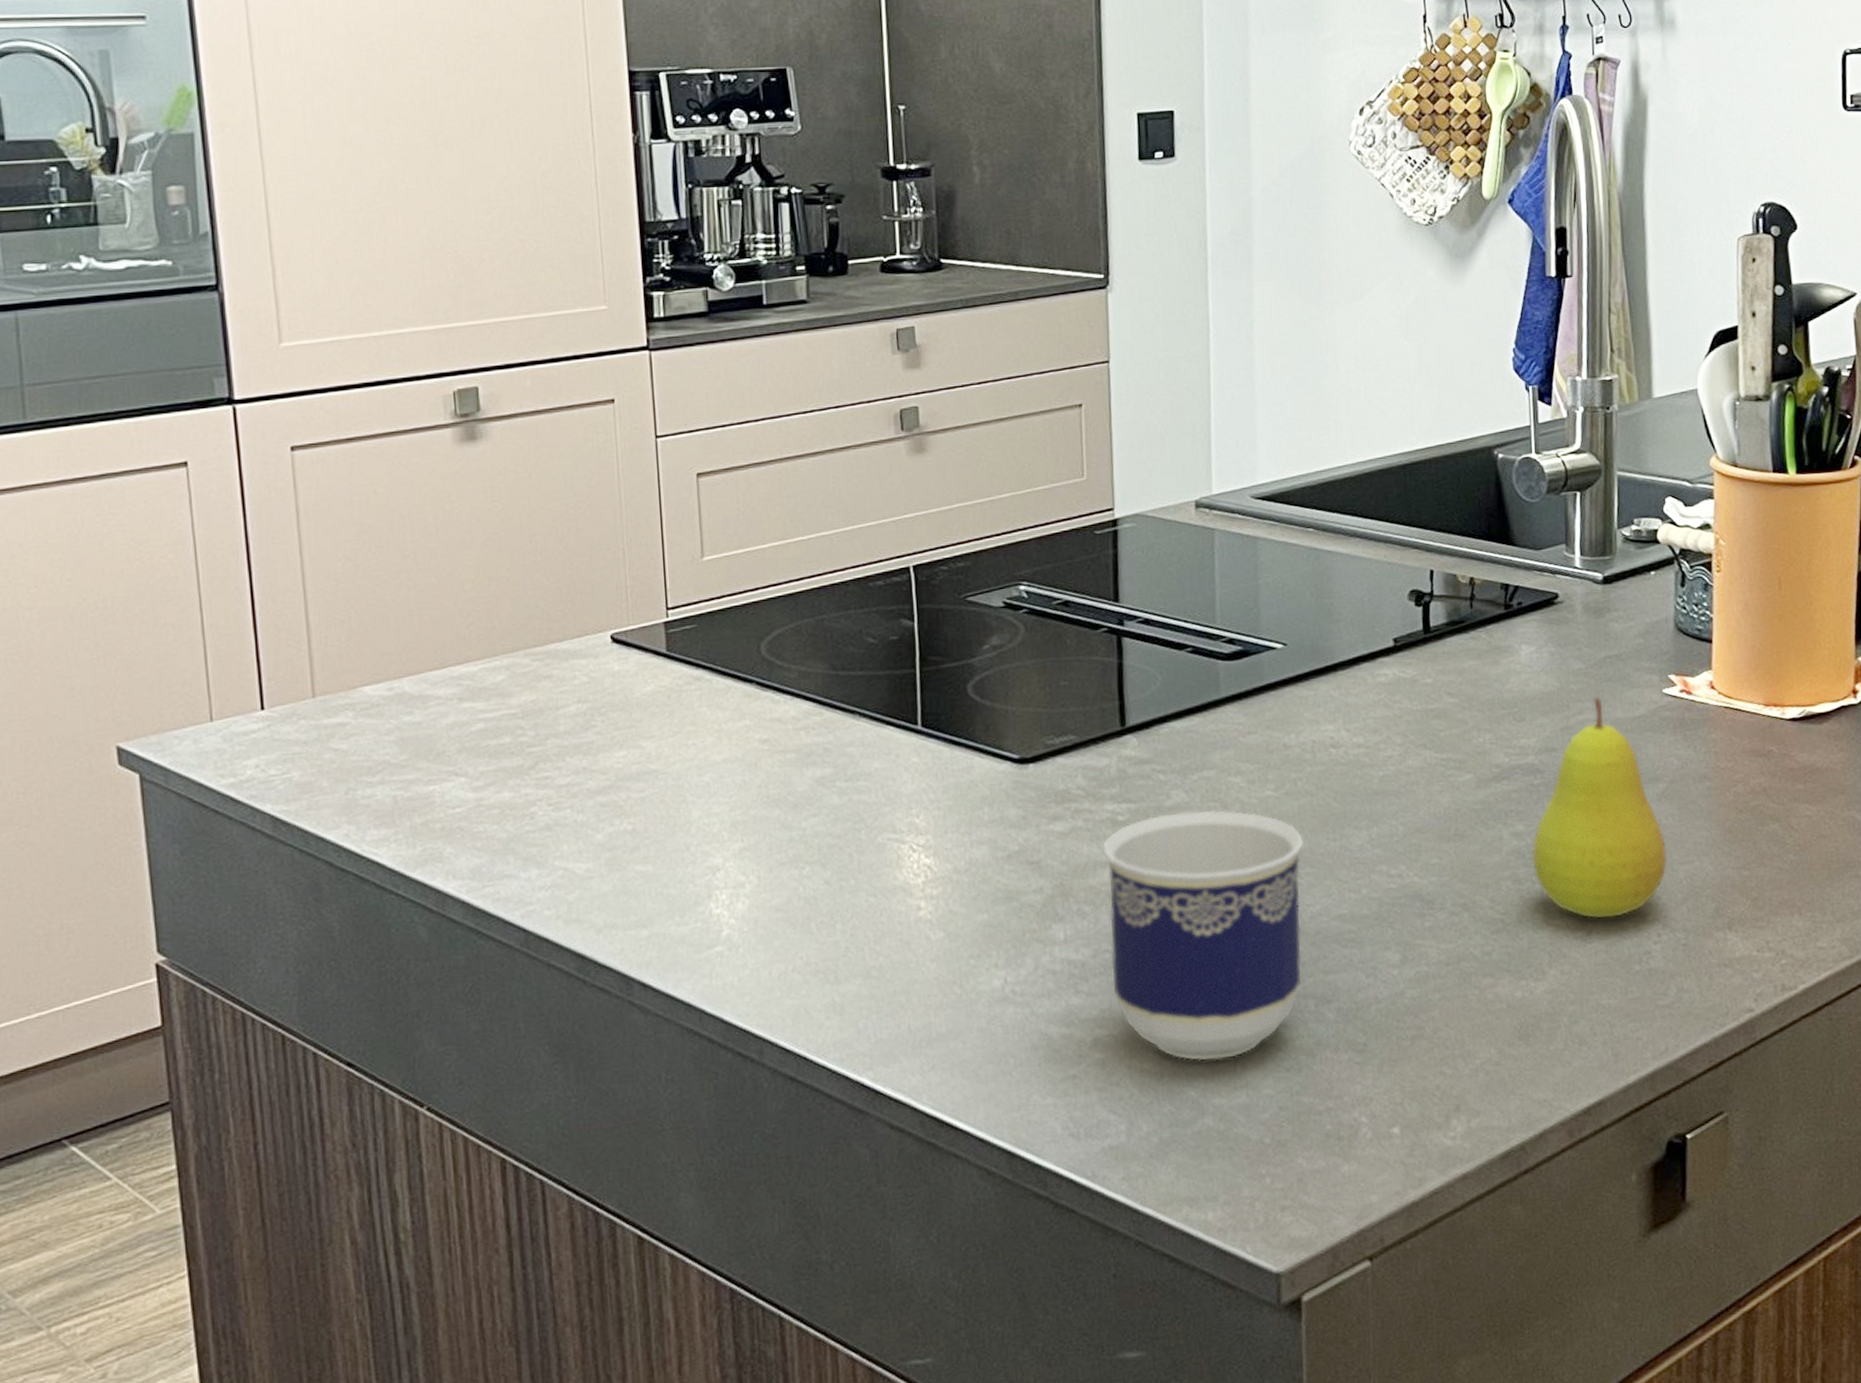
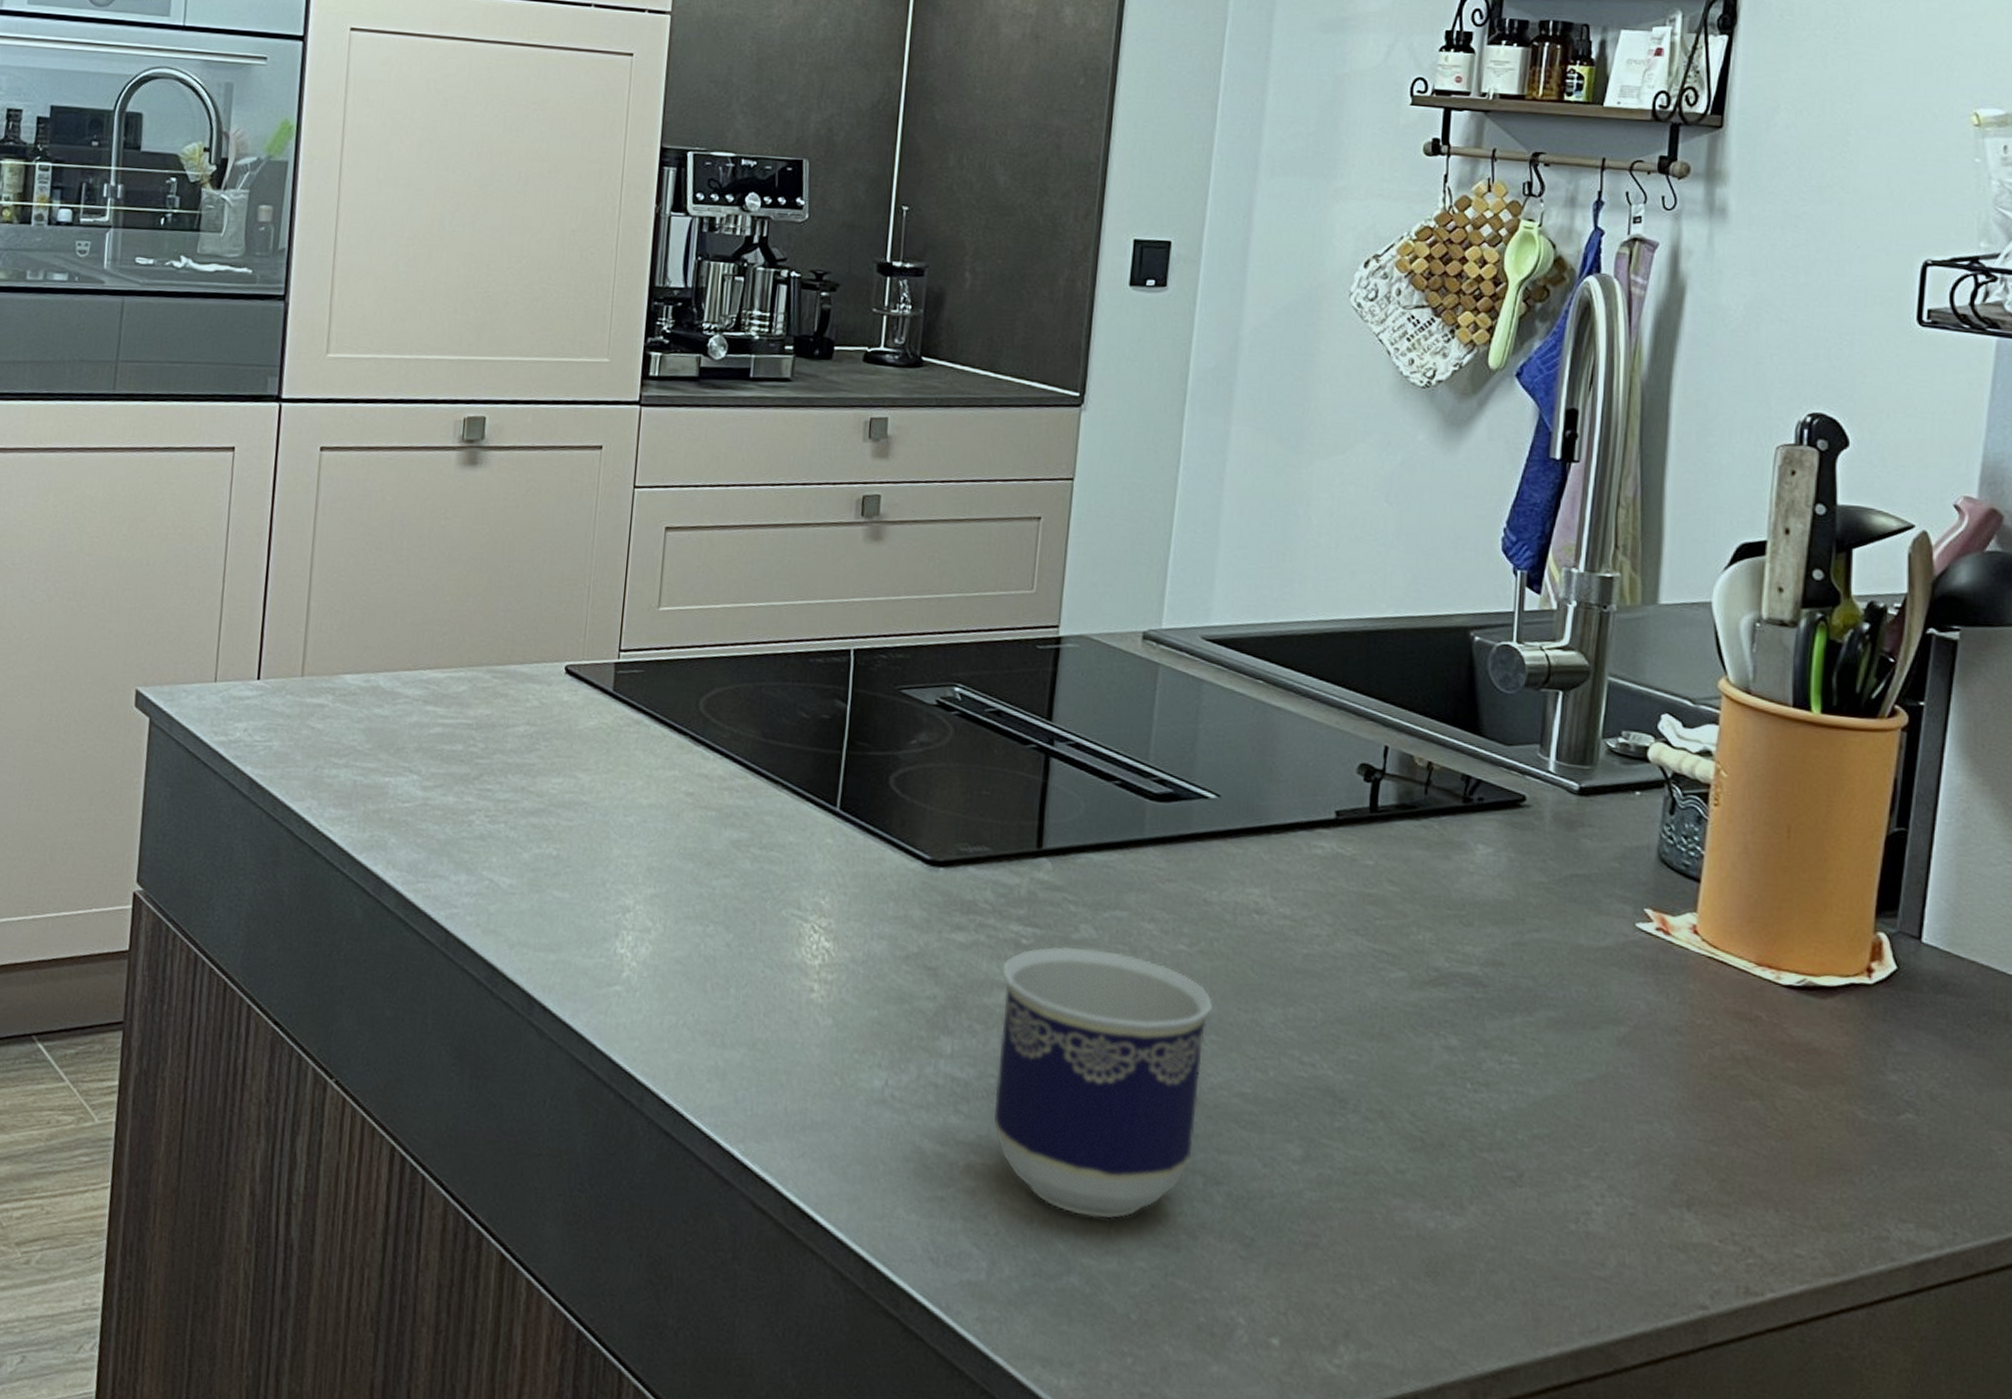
fruit: present [1532,697,1668,919] -> none [1463,916,1622,1166]

